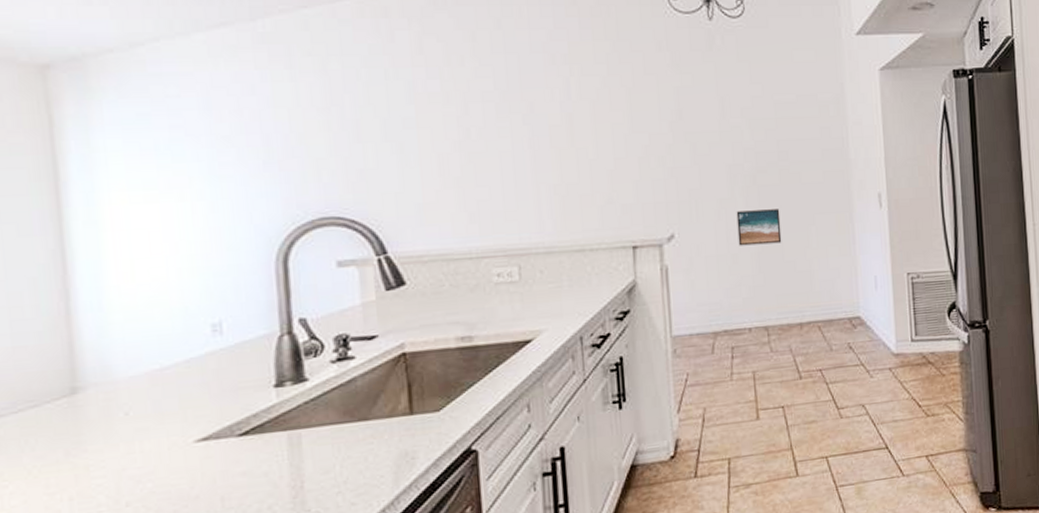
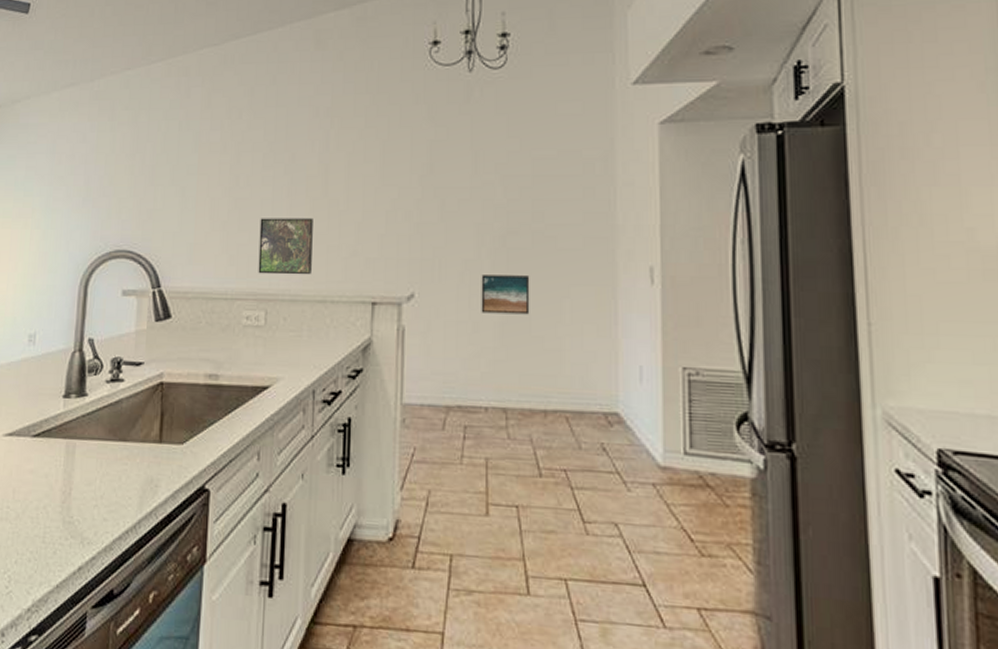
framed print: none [500,169,566,230] -> present [258,218,313,275]

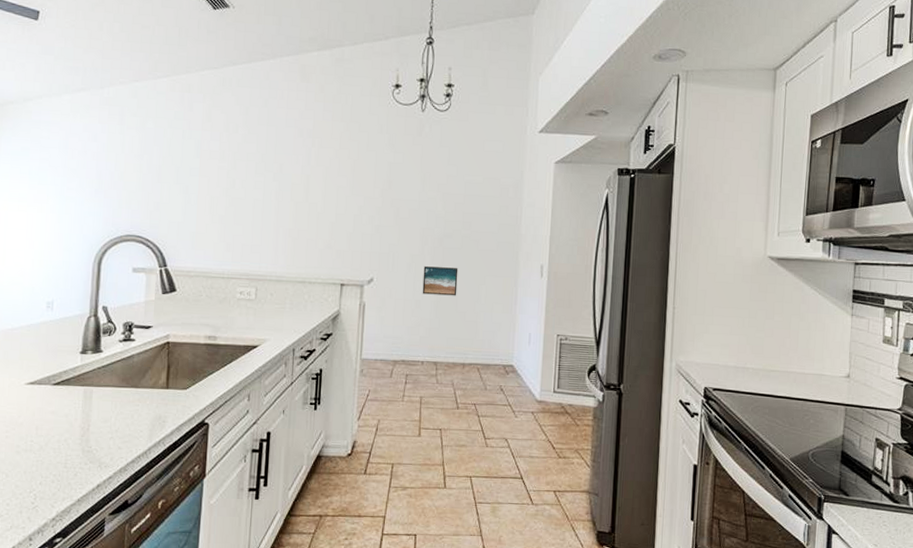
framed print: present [258,218,313,275] -> none [250,215,296,262]

